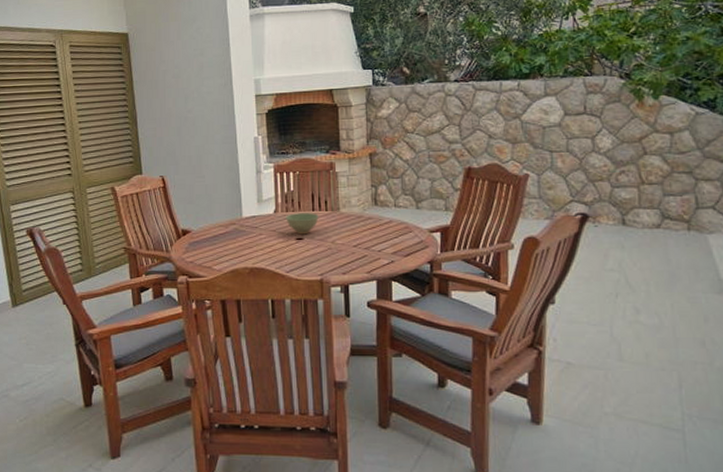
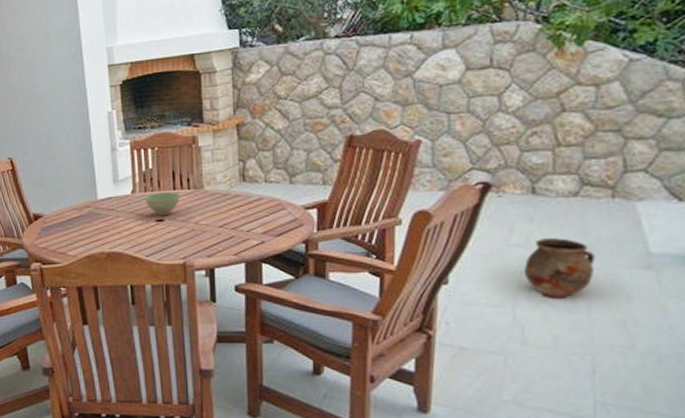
clay pot: none [619,265,677,320] -> present [525,238,595,300]

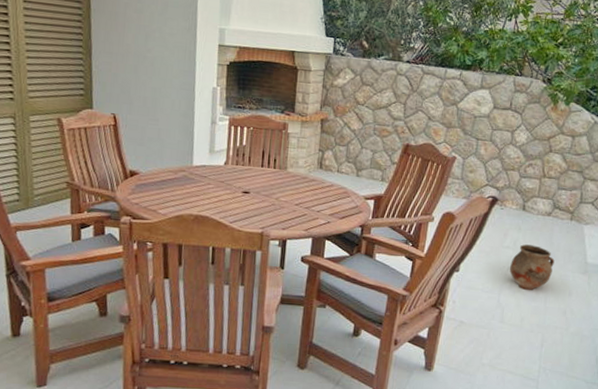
bowl: present [144,192,181,216] -> none [235,167,267,189]

